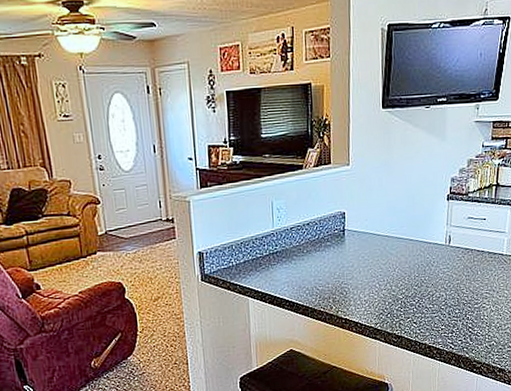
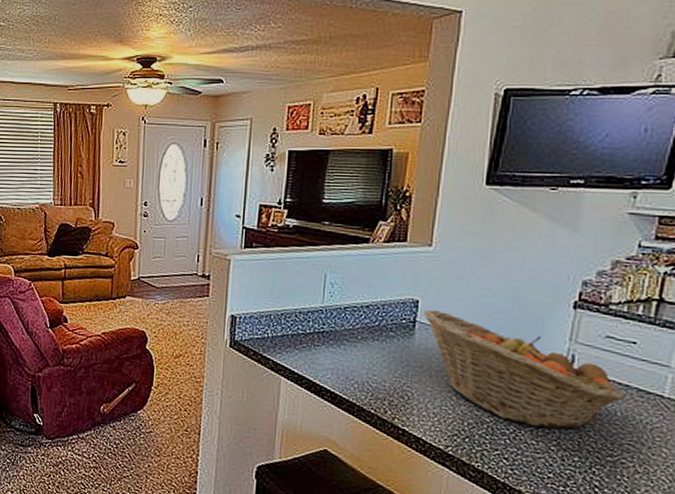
fruit basket: none [349,217,481,295] -> present [423,309,624,430]

